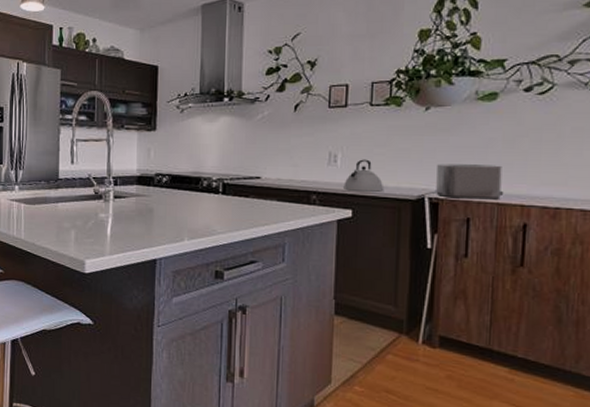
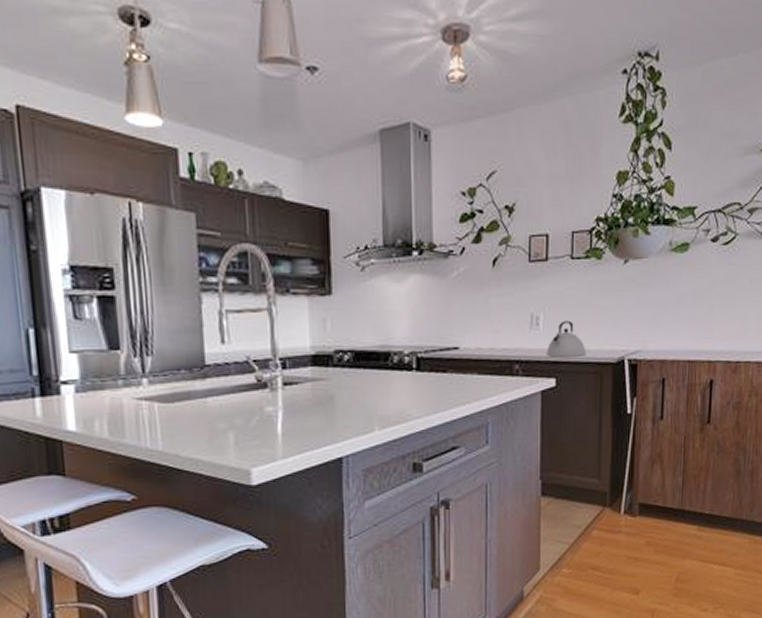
toaster: present [436,164,504,200] -> none [635,321,694,359]

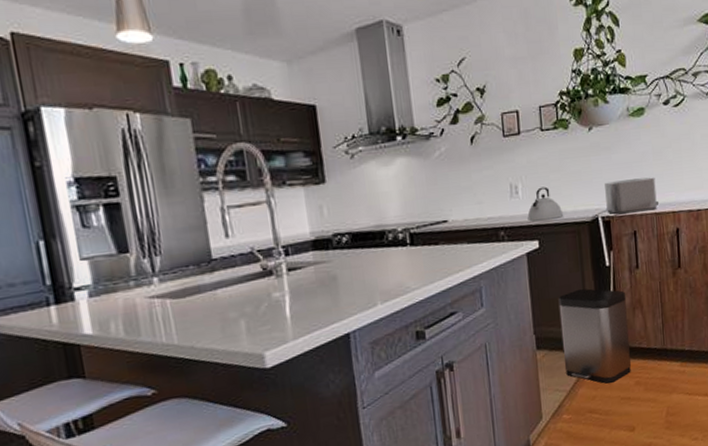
pedal bin: none [570,436,645,540] -> present [558,288,631,384]
toaster: none [635,321,694,359] -> present [605,177,659,215]

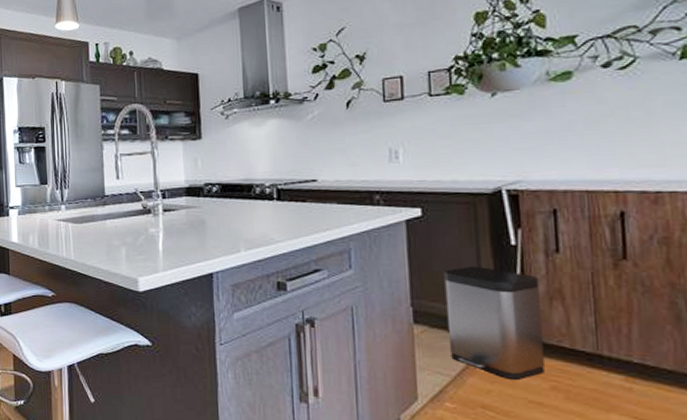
kettle: present [527,186,564,222] -> none [409,153,455,188]
toaster: present [605,177,659,215] -> none [512,149,594,189]

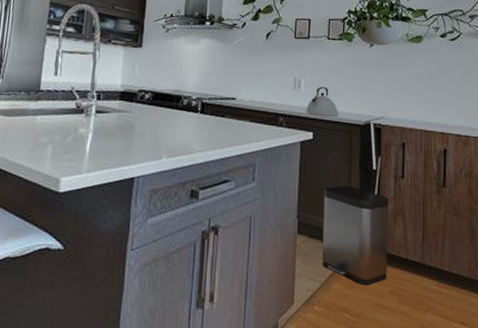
kettle: none [409,153,455,188] -> present [306,86,339,117]

